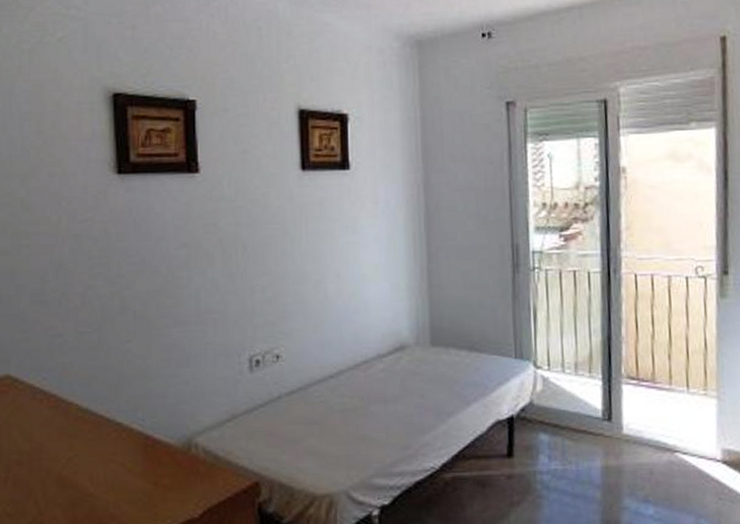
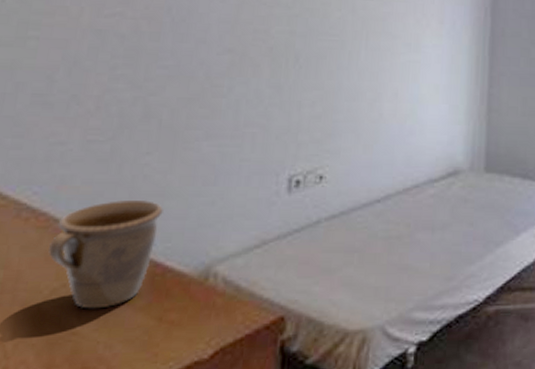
mug: none [61,382,148,475] -> present [48,200,165,309]

